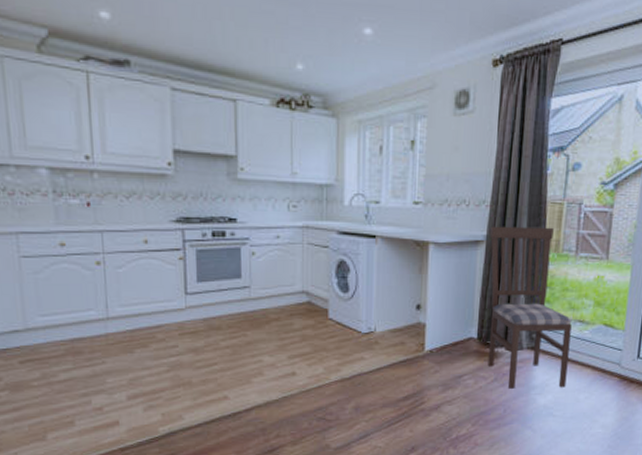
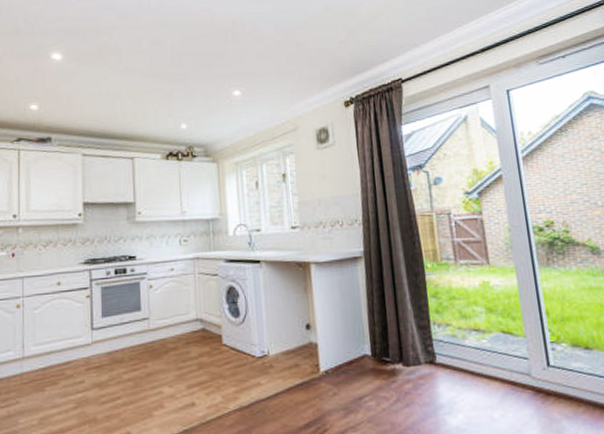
dining chair: present [487,226,572,389] -> none [366,238,476,410]

